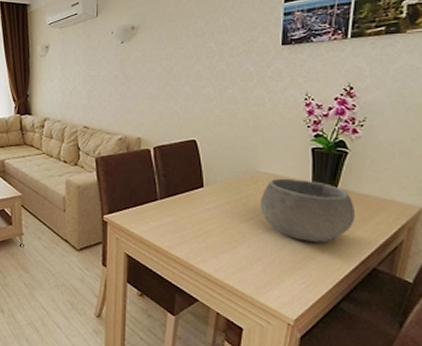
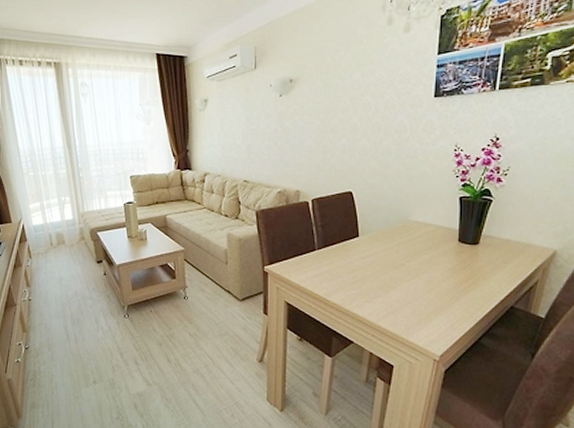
bowl: present [261,178,355,242] -> none [411,226,496,285]

